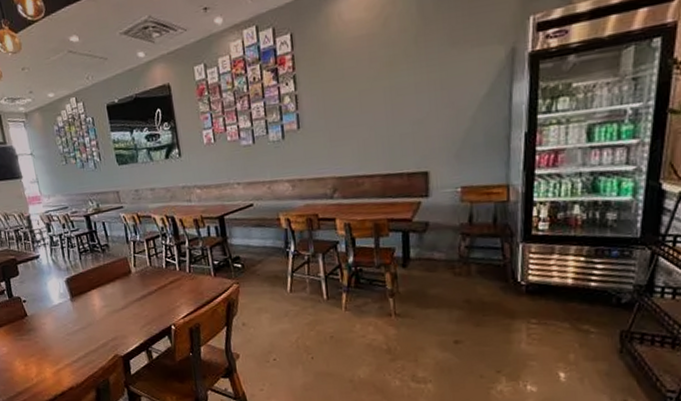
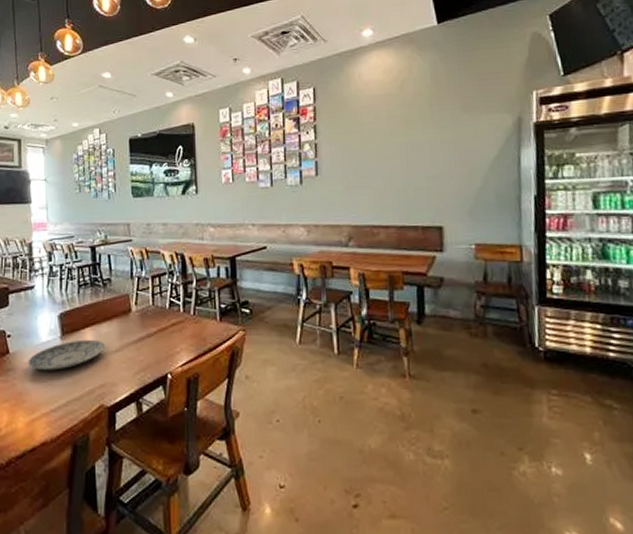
plate: none [44,299,112,329] -> present [27,339,105,371]

